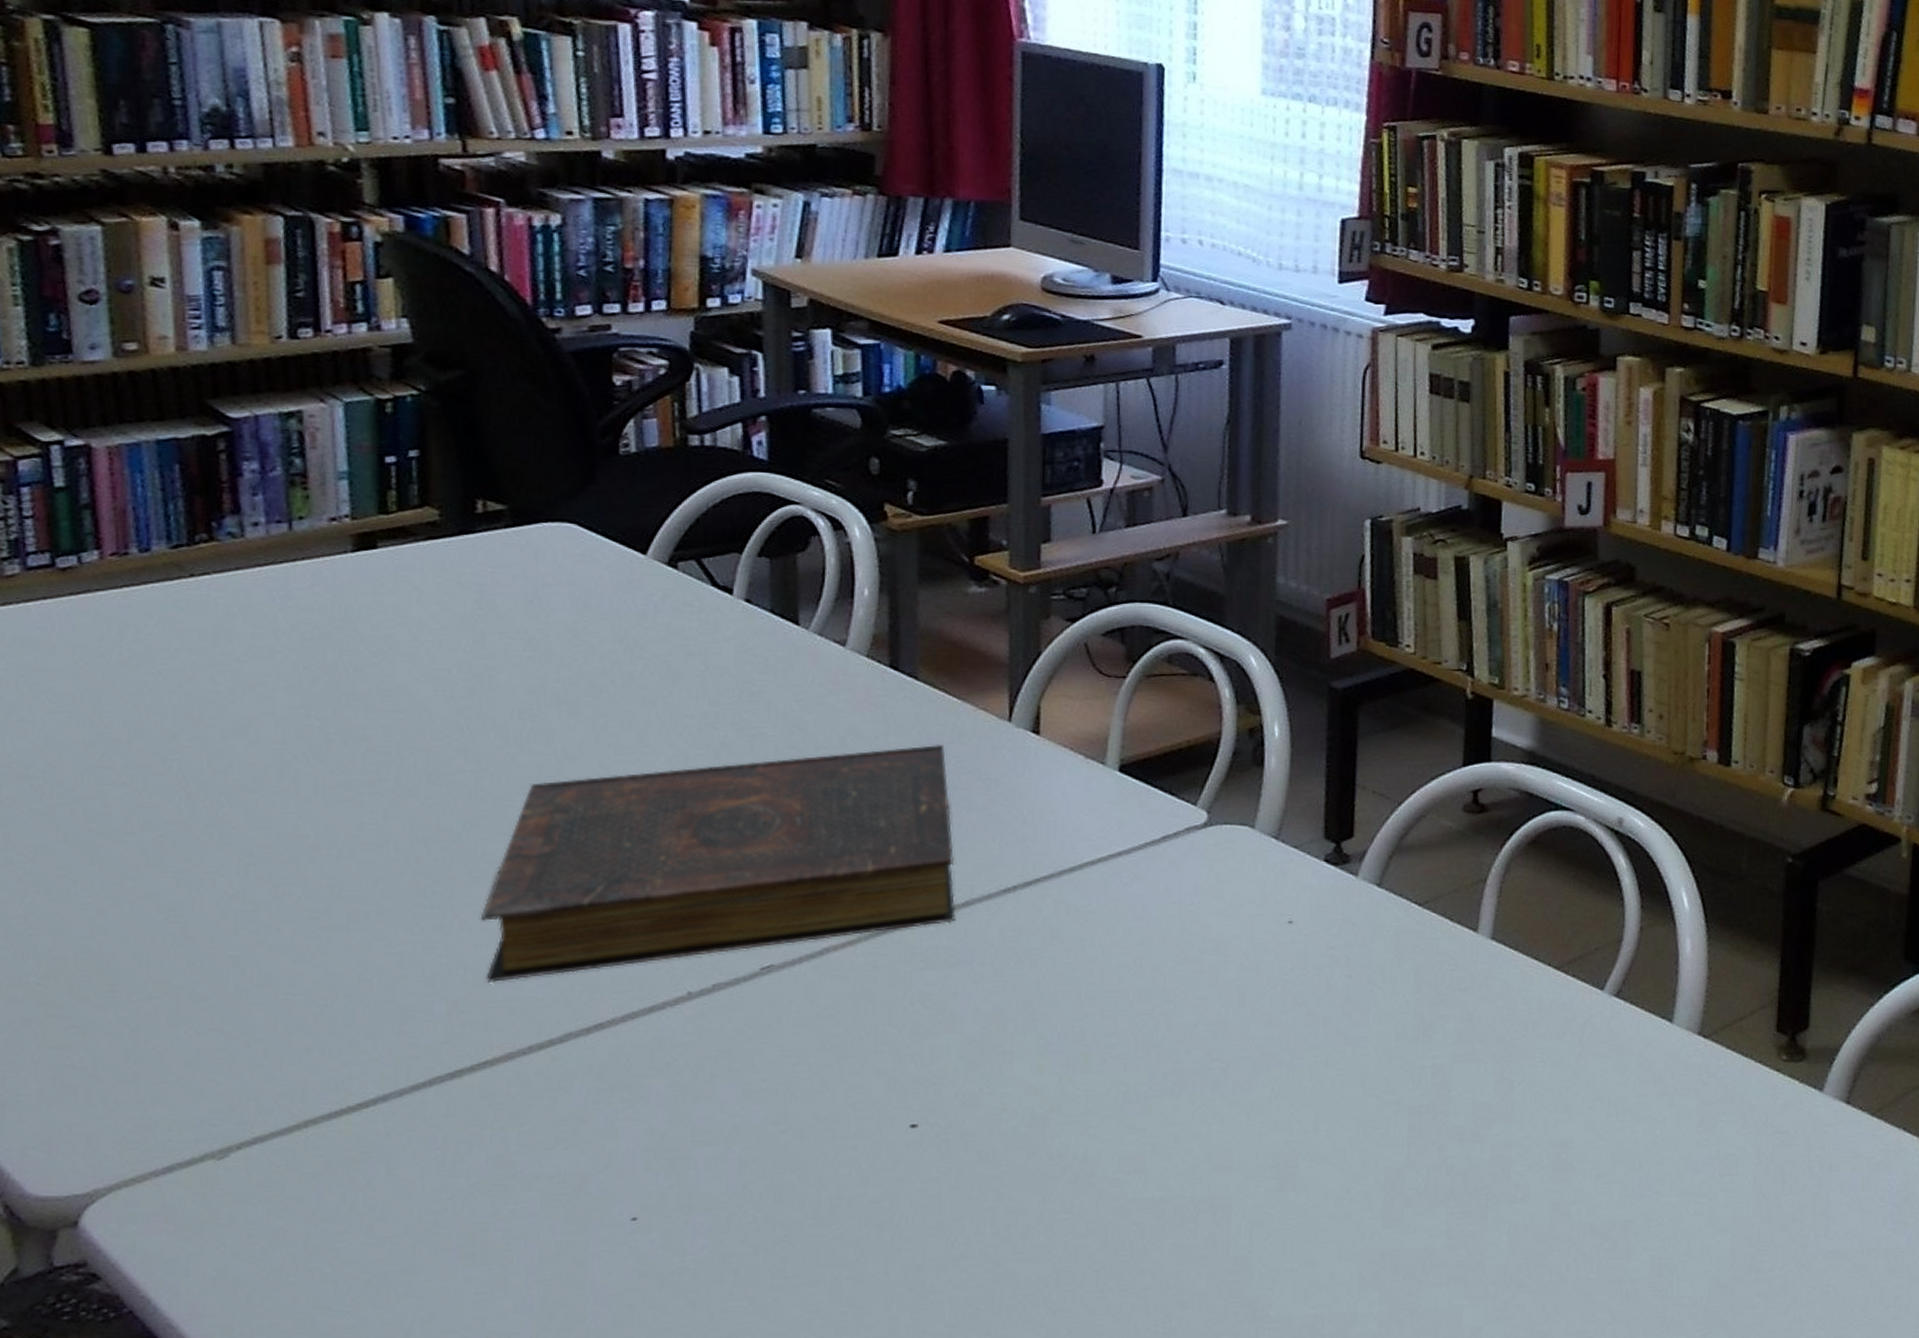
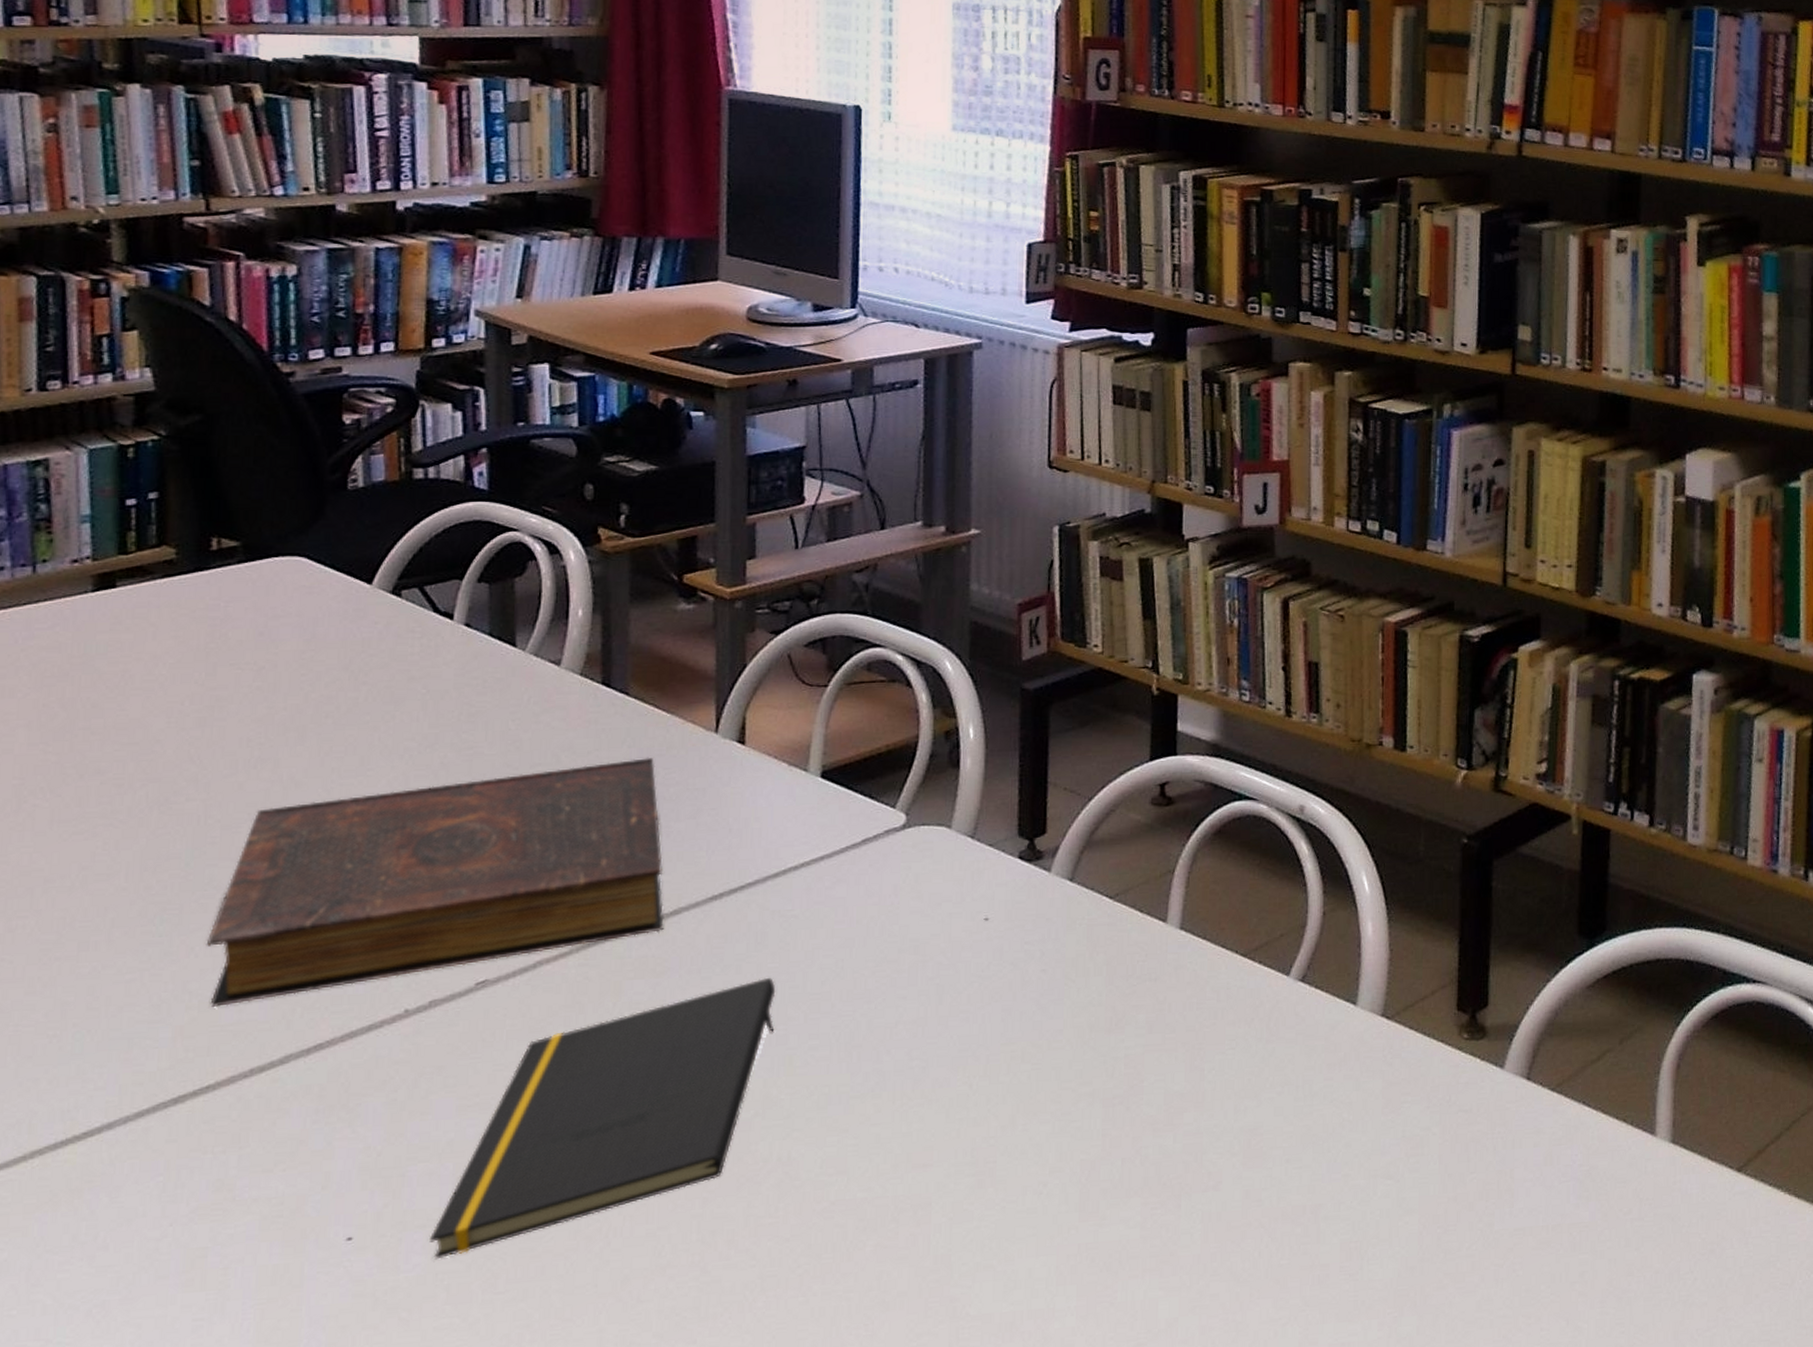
notepad: none [717,972,1072,1243] -> present [430,977,776,1260]

